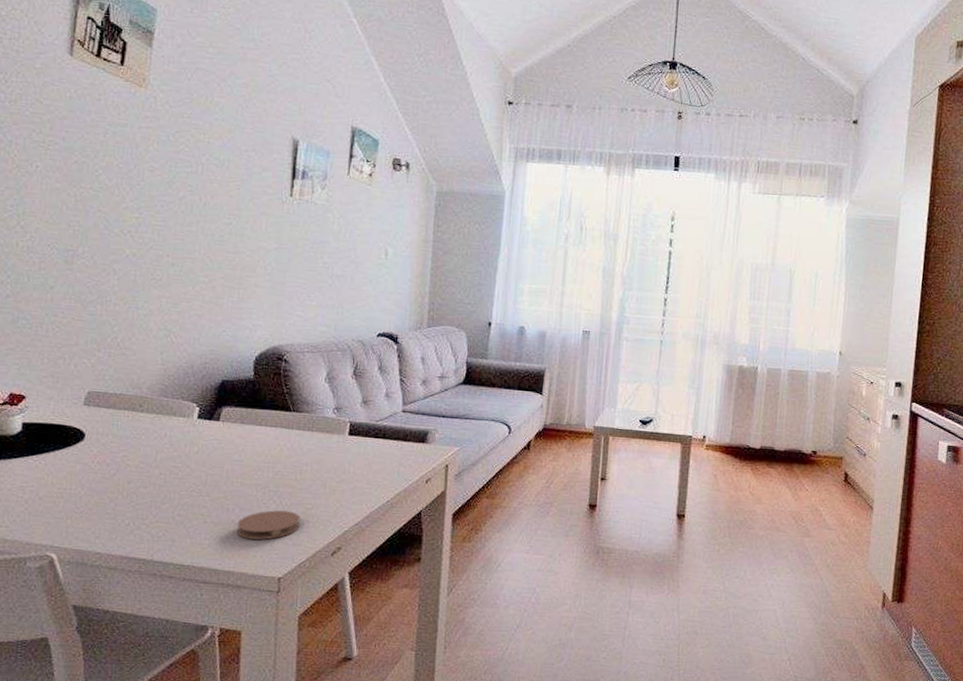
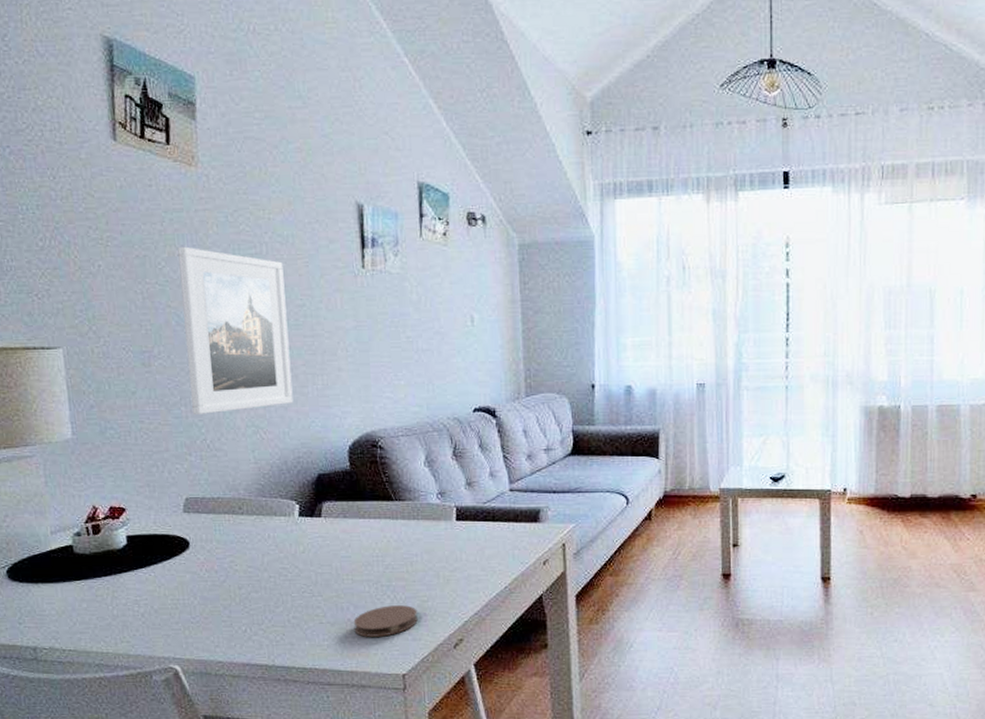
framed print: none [107,157,216,315] -> present [178,246,294,414]

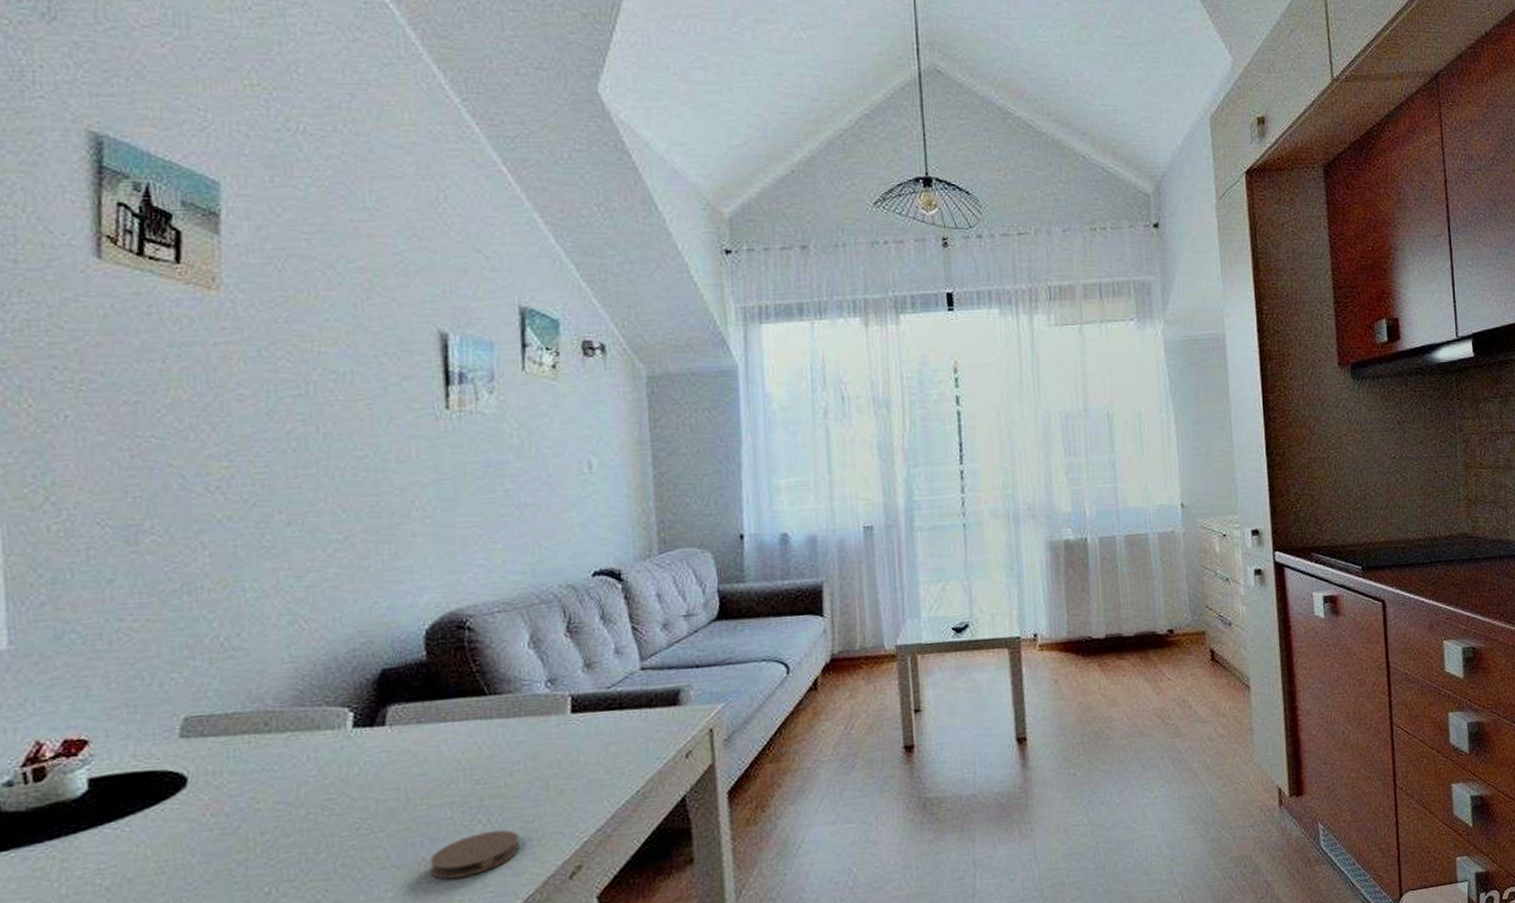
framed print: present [178,246,294,414] -> none [186,388,348,604]

